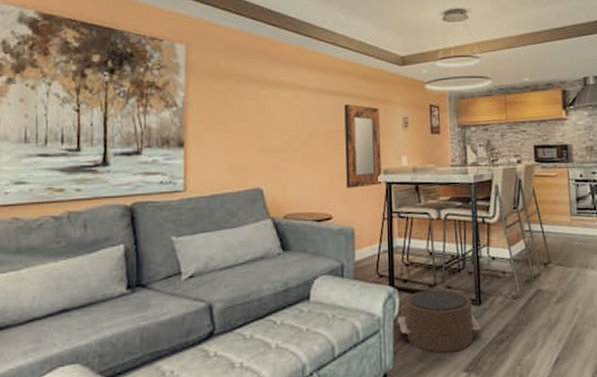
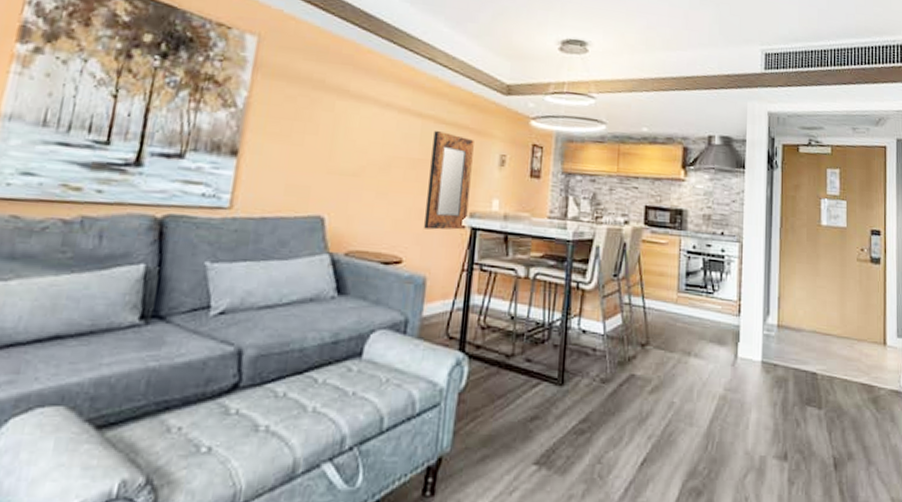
pouf: present [397,289,481,353] -> none [463,361,560,439]

